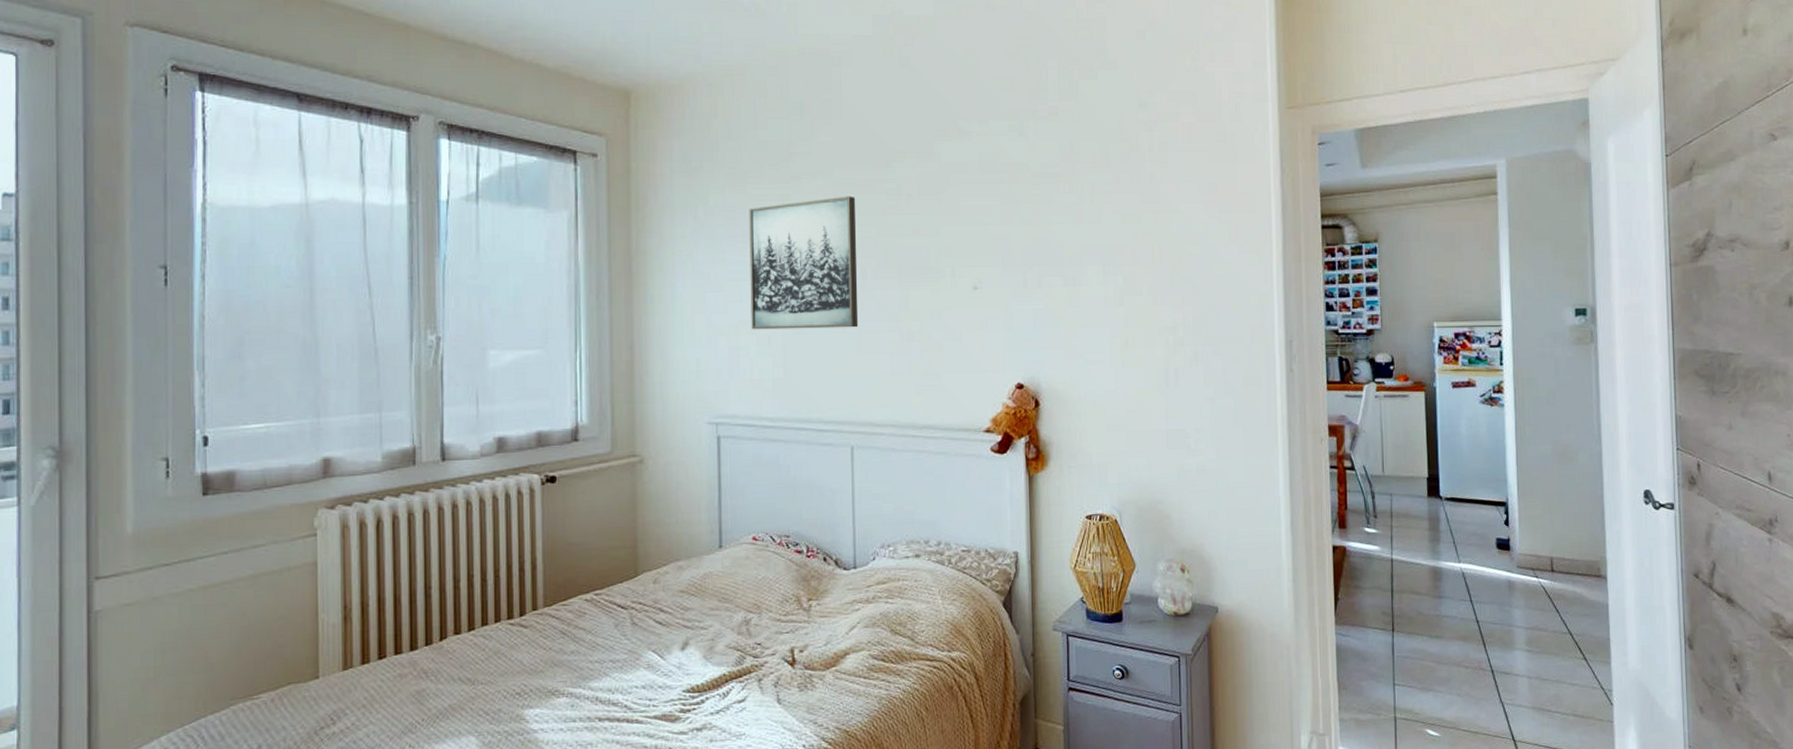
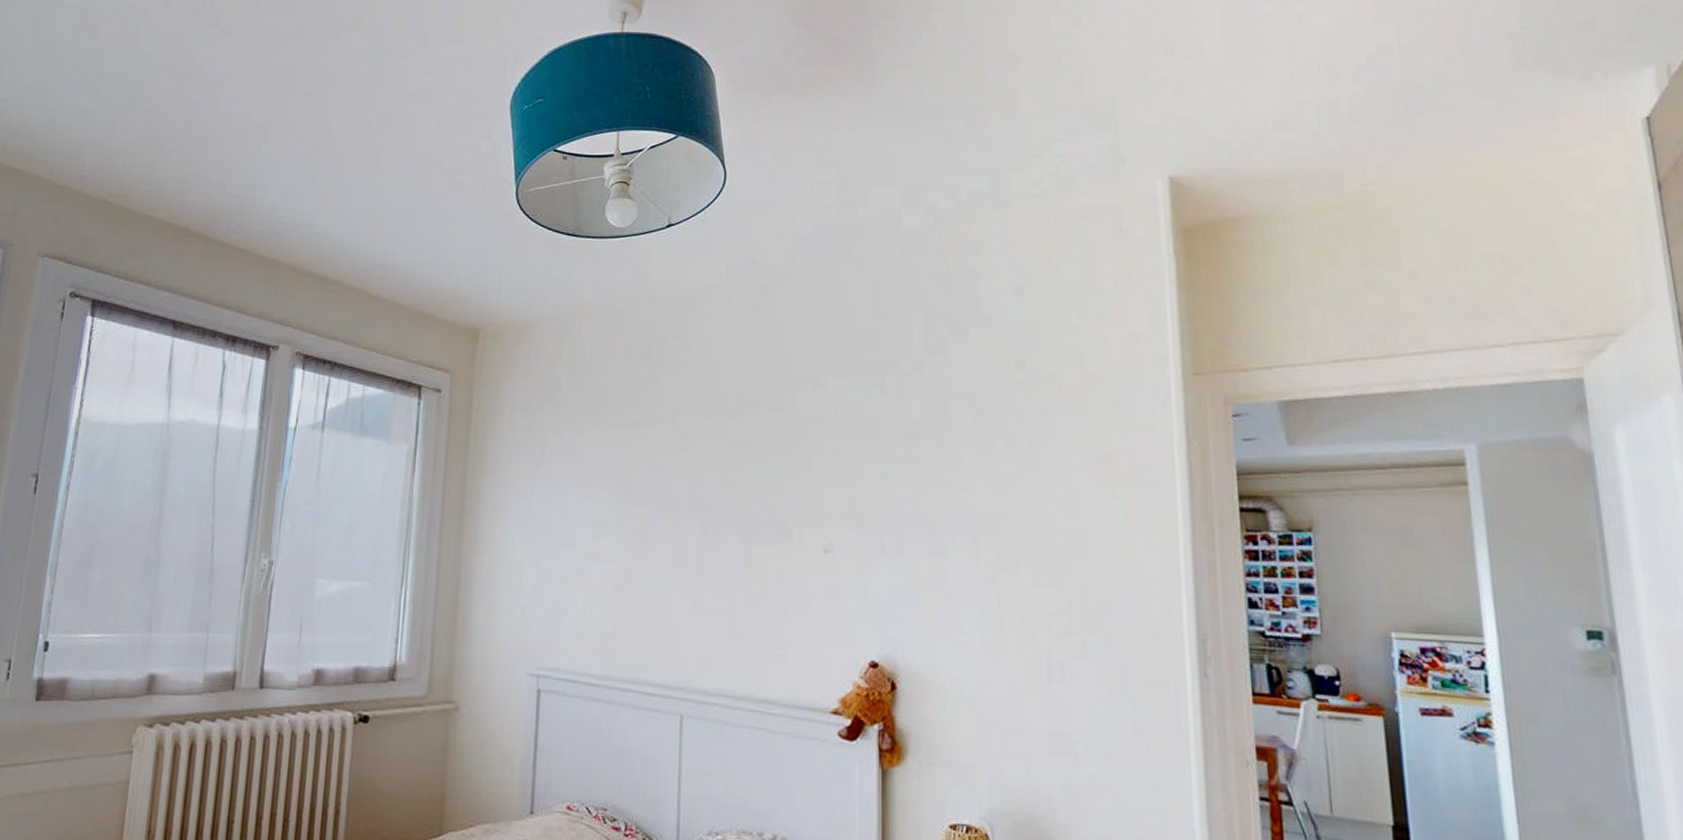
wall art: present [749,196,859,330] -> none [581,444,700,585]

